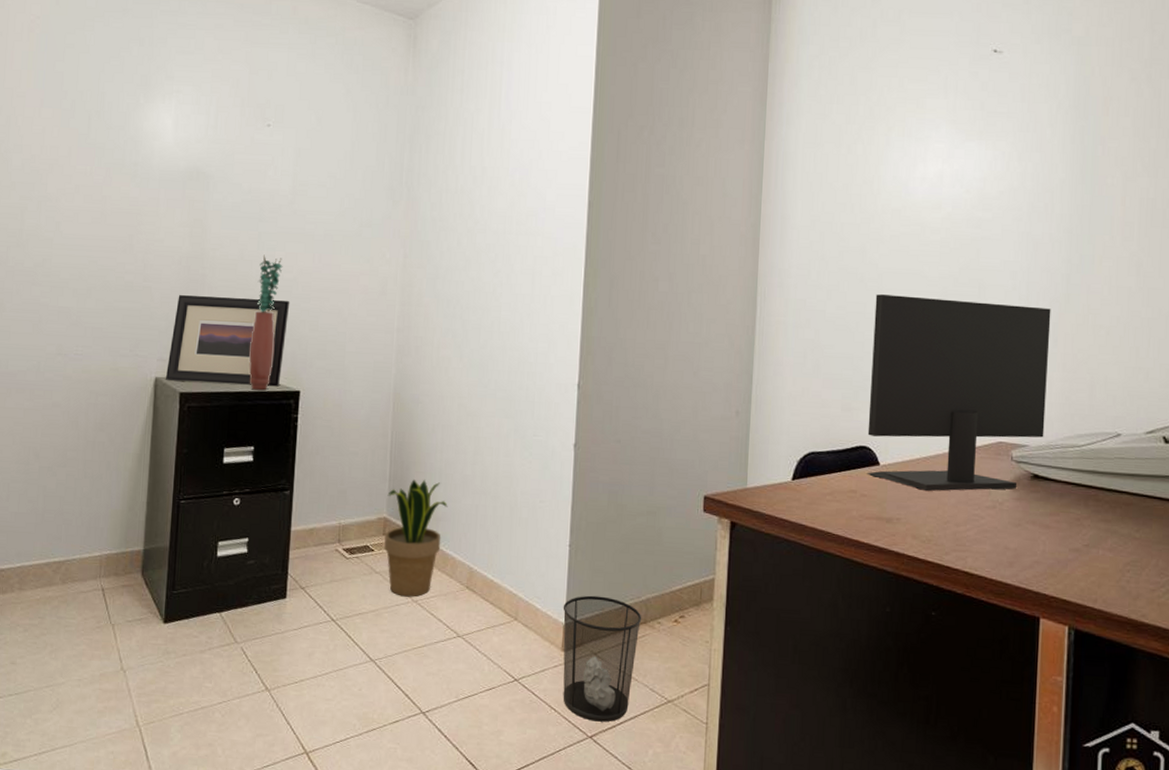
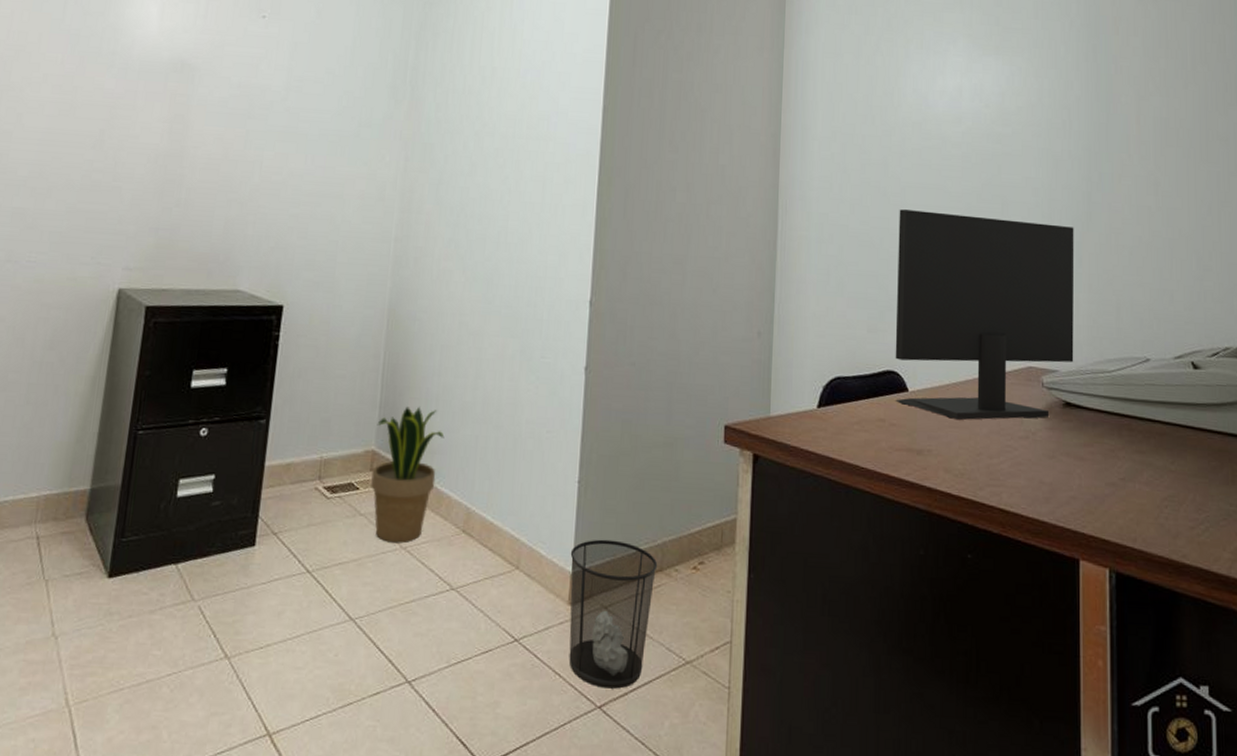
picture frame: present [165,295,290,387] -> none [130,197,278,301]
vase: present [249,254,283,392] -> none [226,154,272,306]

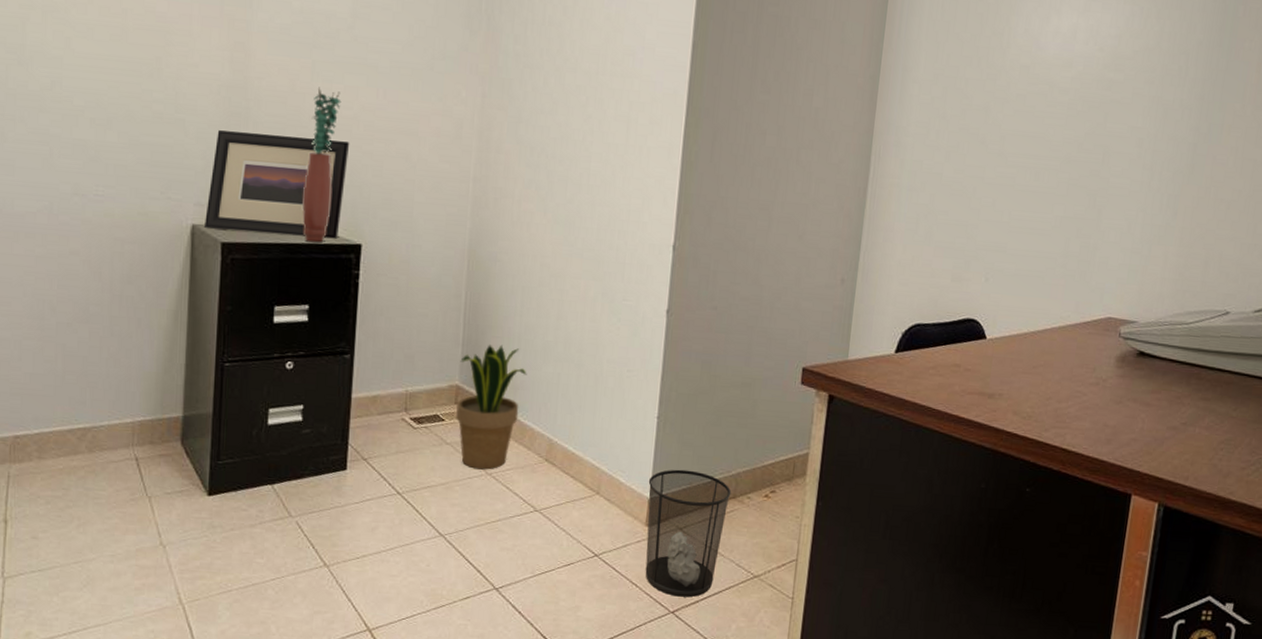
picture frame: none [130,197,278,301] -> present [203,130,350,239]
vase: none [226,154,272,306] -> present [302,87,342,244]
computer monitor: present [894,209,1075,421] -> none [971,158,1174,367]

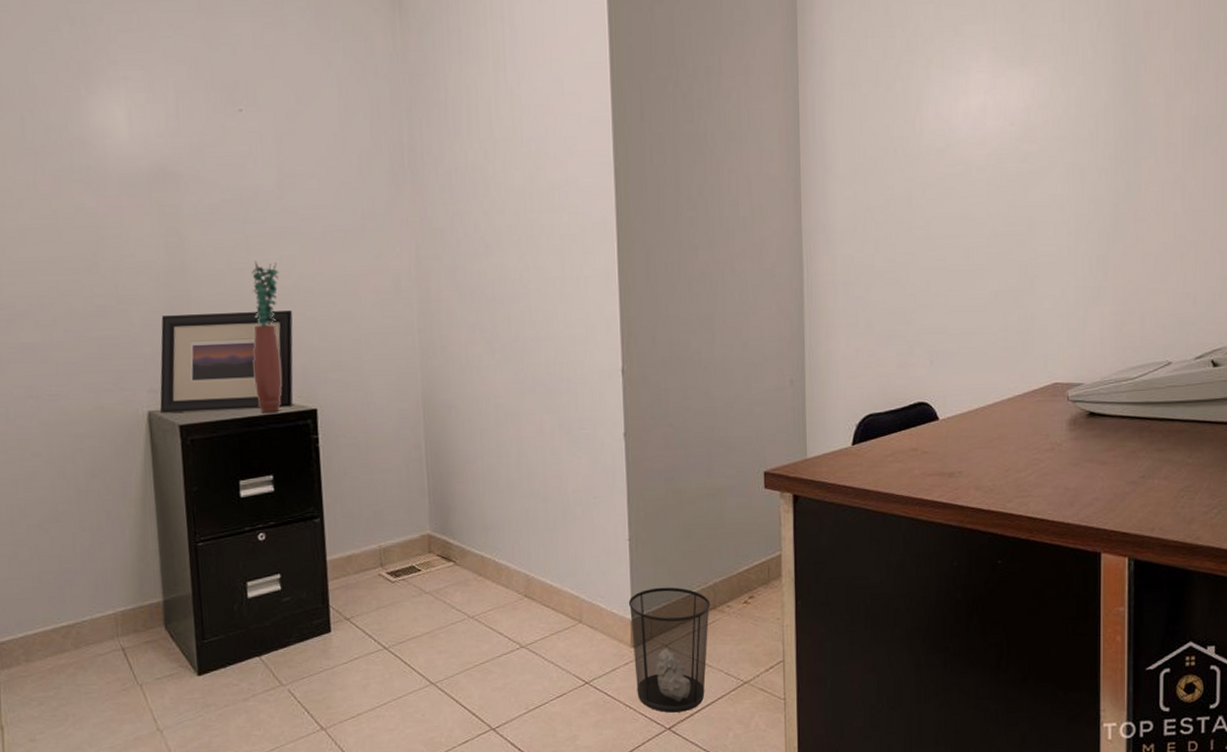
potted plant: present [456,344,527,470] -> none [428,488,496,614]

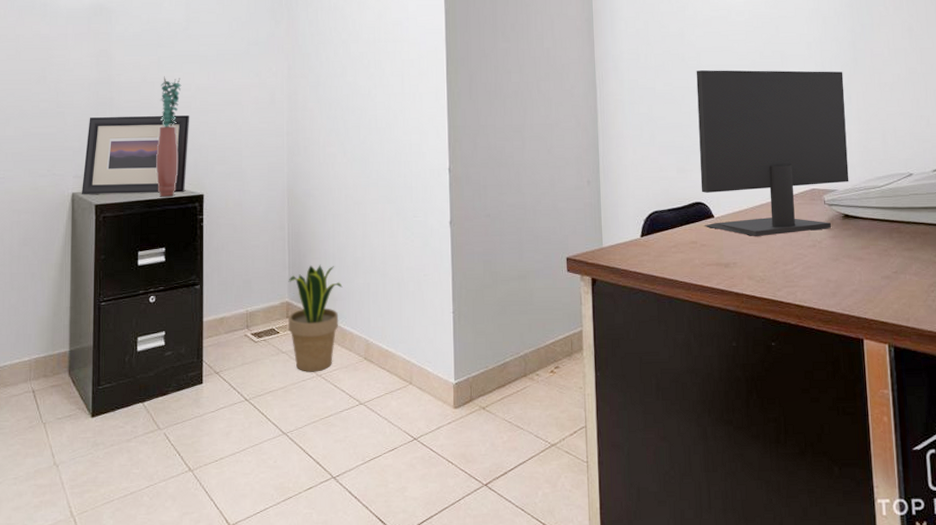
potted plant: none [428,488,496,614] -> present [288,264,343,372]
waste bin: present [628,587,711,713] -> none [451,355,522,470]
computer monitor: none [924,240,1100,442] -> present [696,70,849,237]

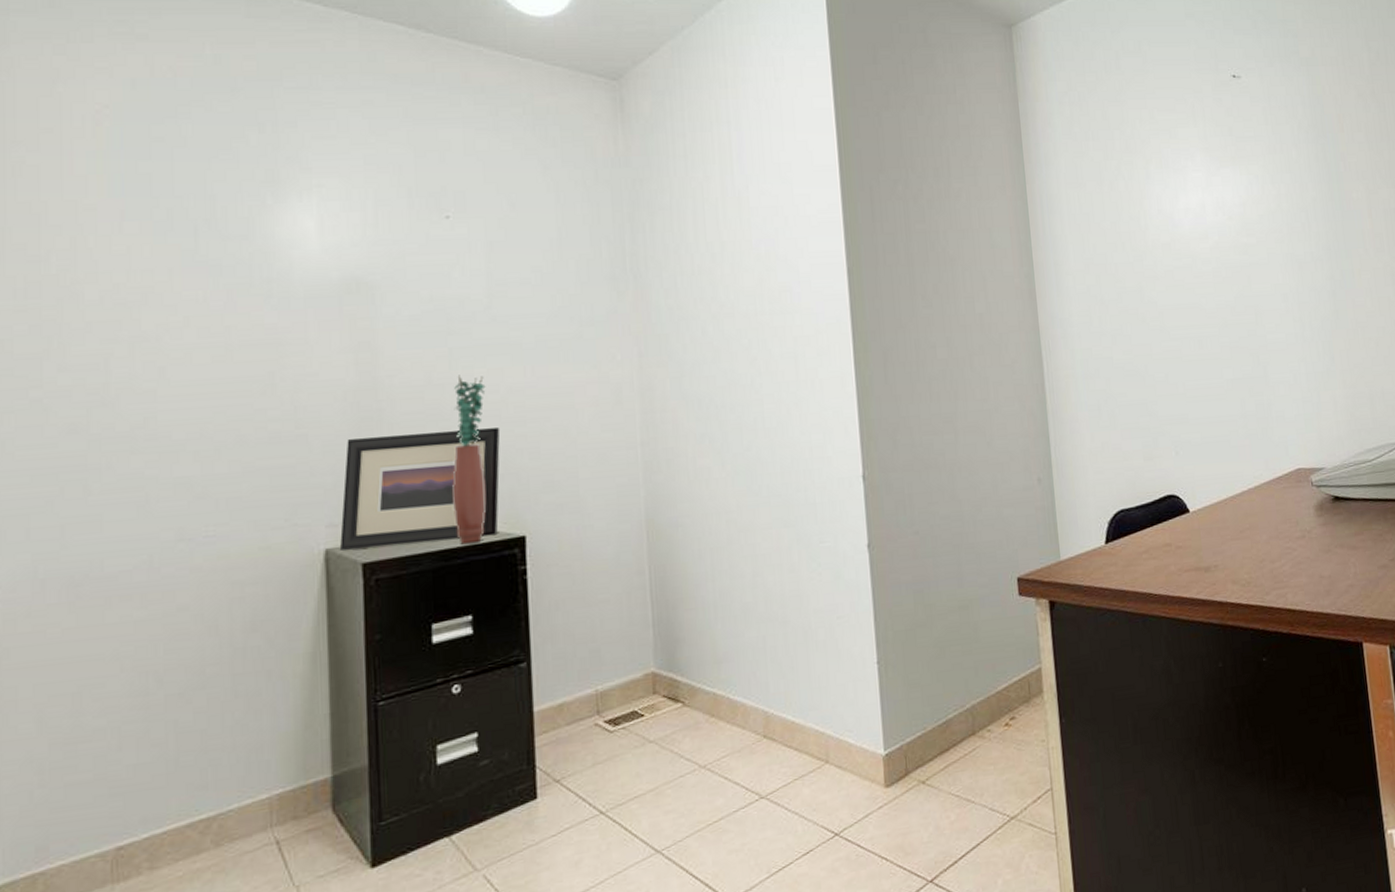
potted plant: present [288,264,343,372] -> none [653,616,729,765]
computer monitor: present [696,70,849,237] -> none [1159,327,1338,532]

